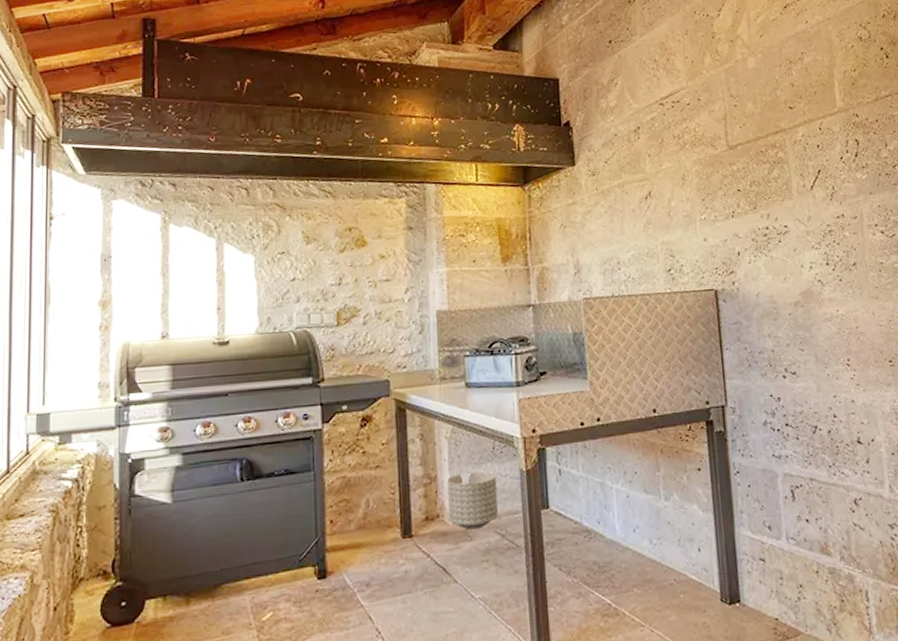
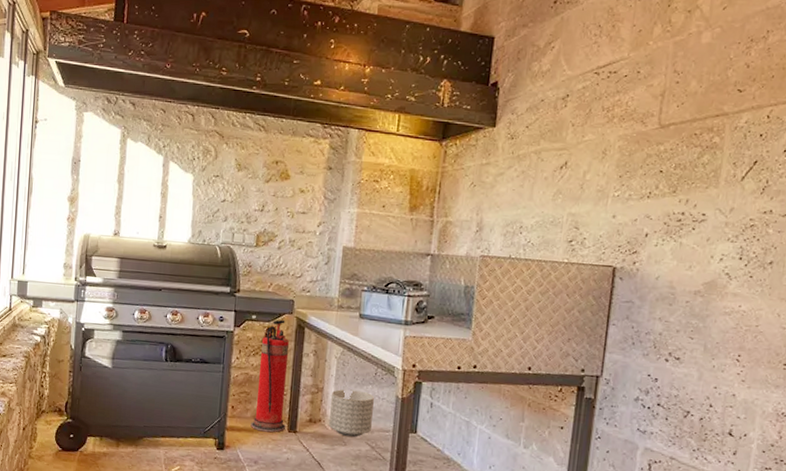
fire extinguisher: none [356,405,399,545] -> present [250,320,290,433]

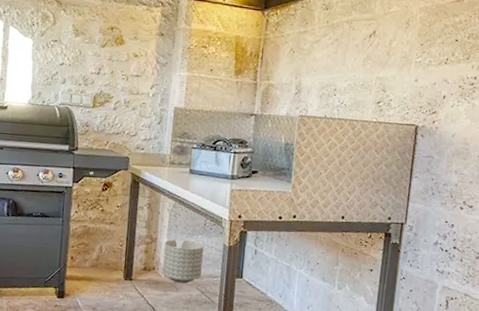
fire extinguisher: present [250,320,290,433] -> none [89,175,125,281]

